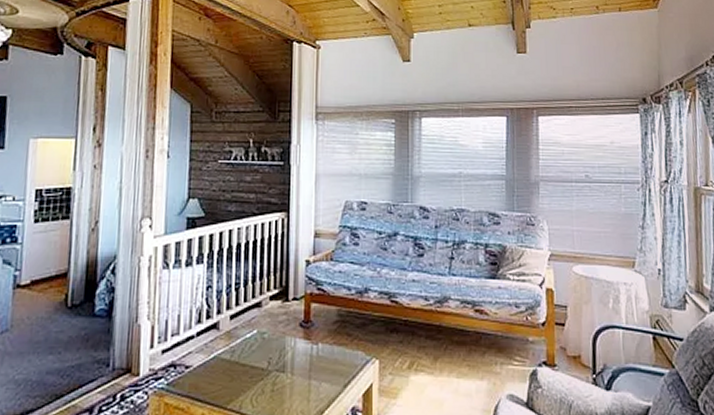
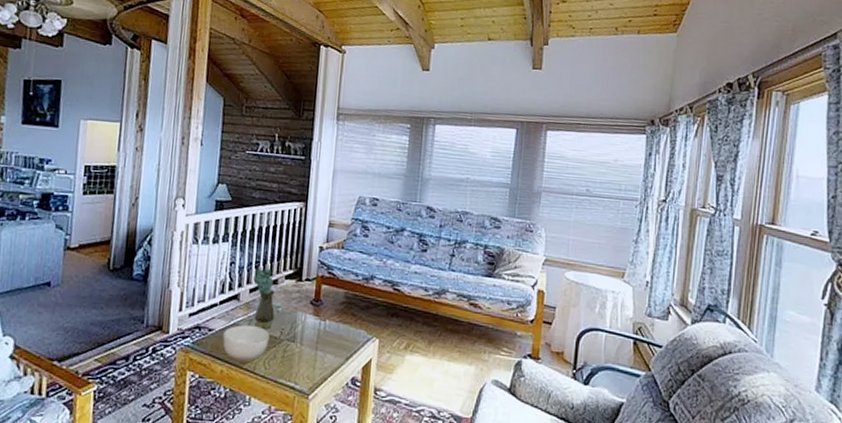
bowl: none [202,356,257,402] -> present [222,324,271,363]
vase: none [234,288,261,361] -> present [253,265,276,330]

